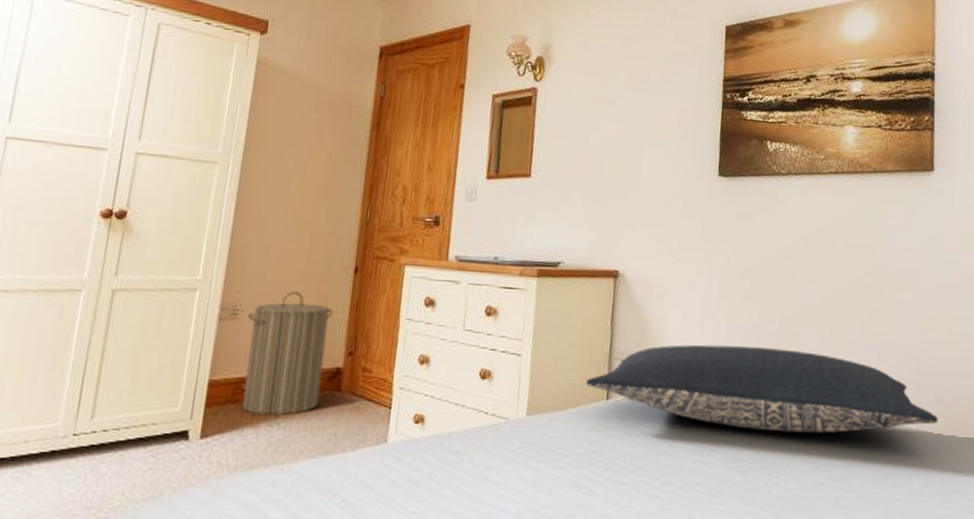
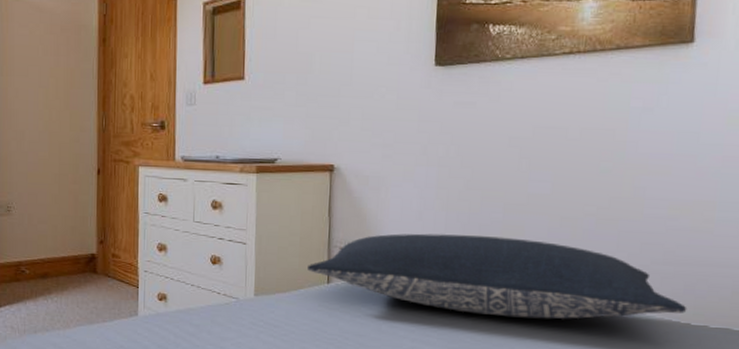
laundry hamper: present [242,291,333,416] -> none [19,191,84,292]

